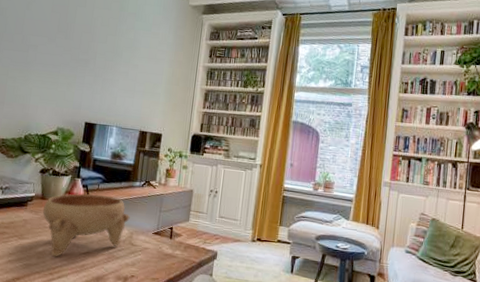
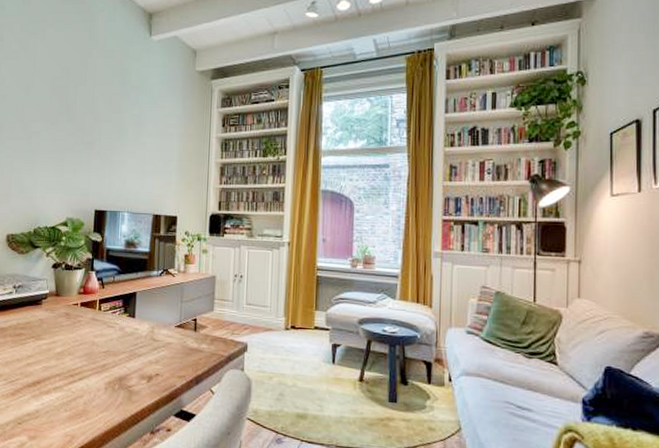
bowl: present [42,194,130,257] -> none [58,287,150,358]

